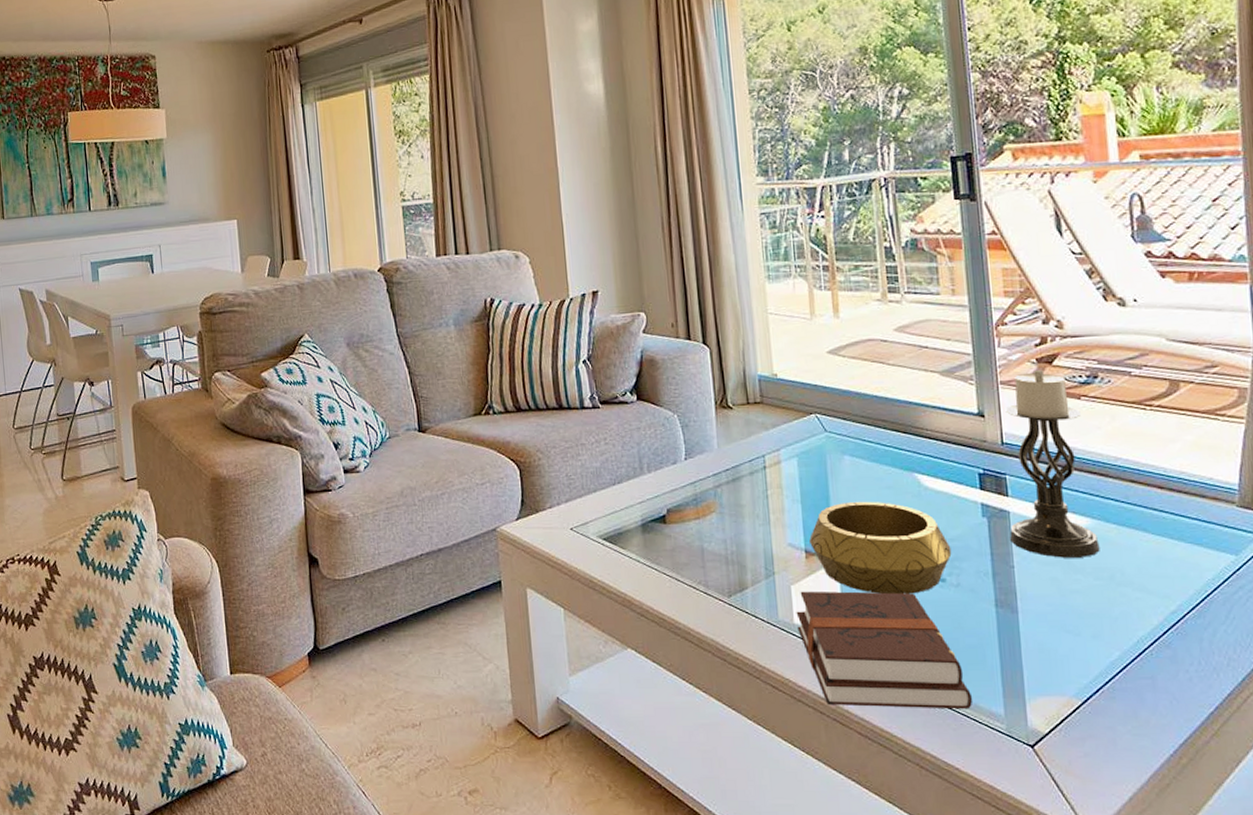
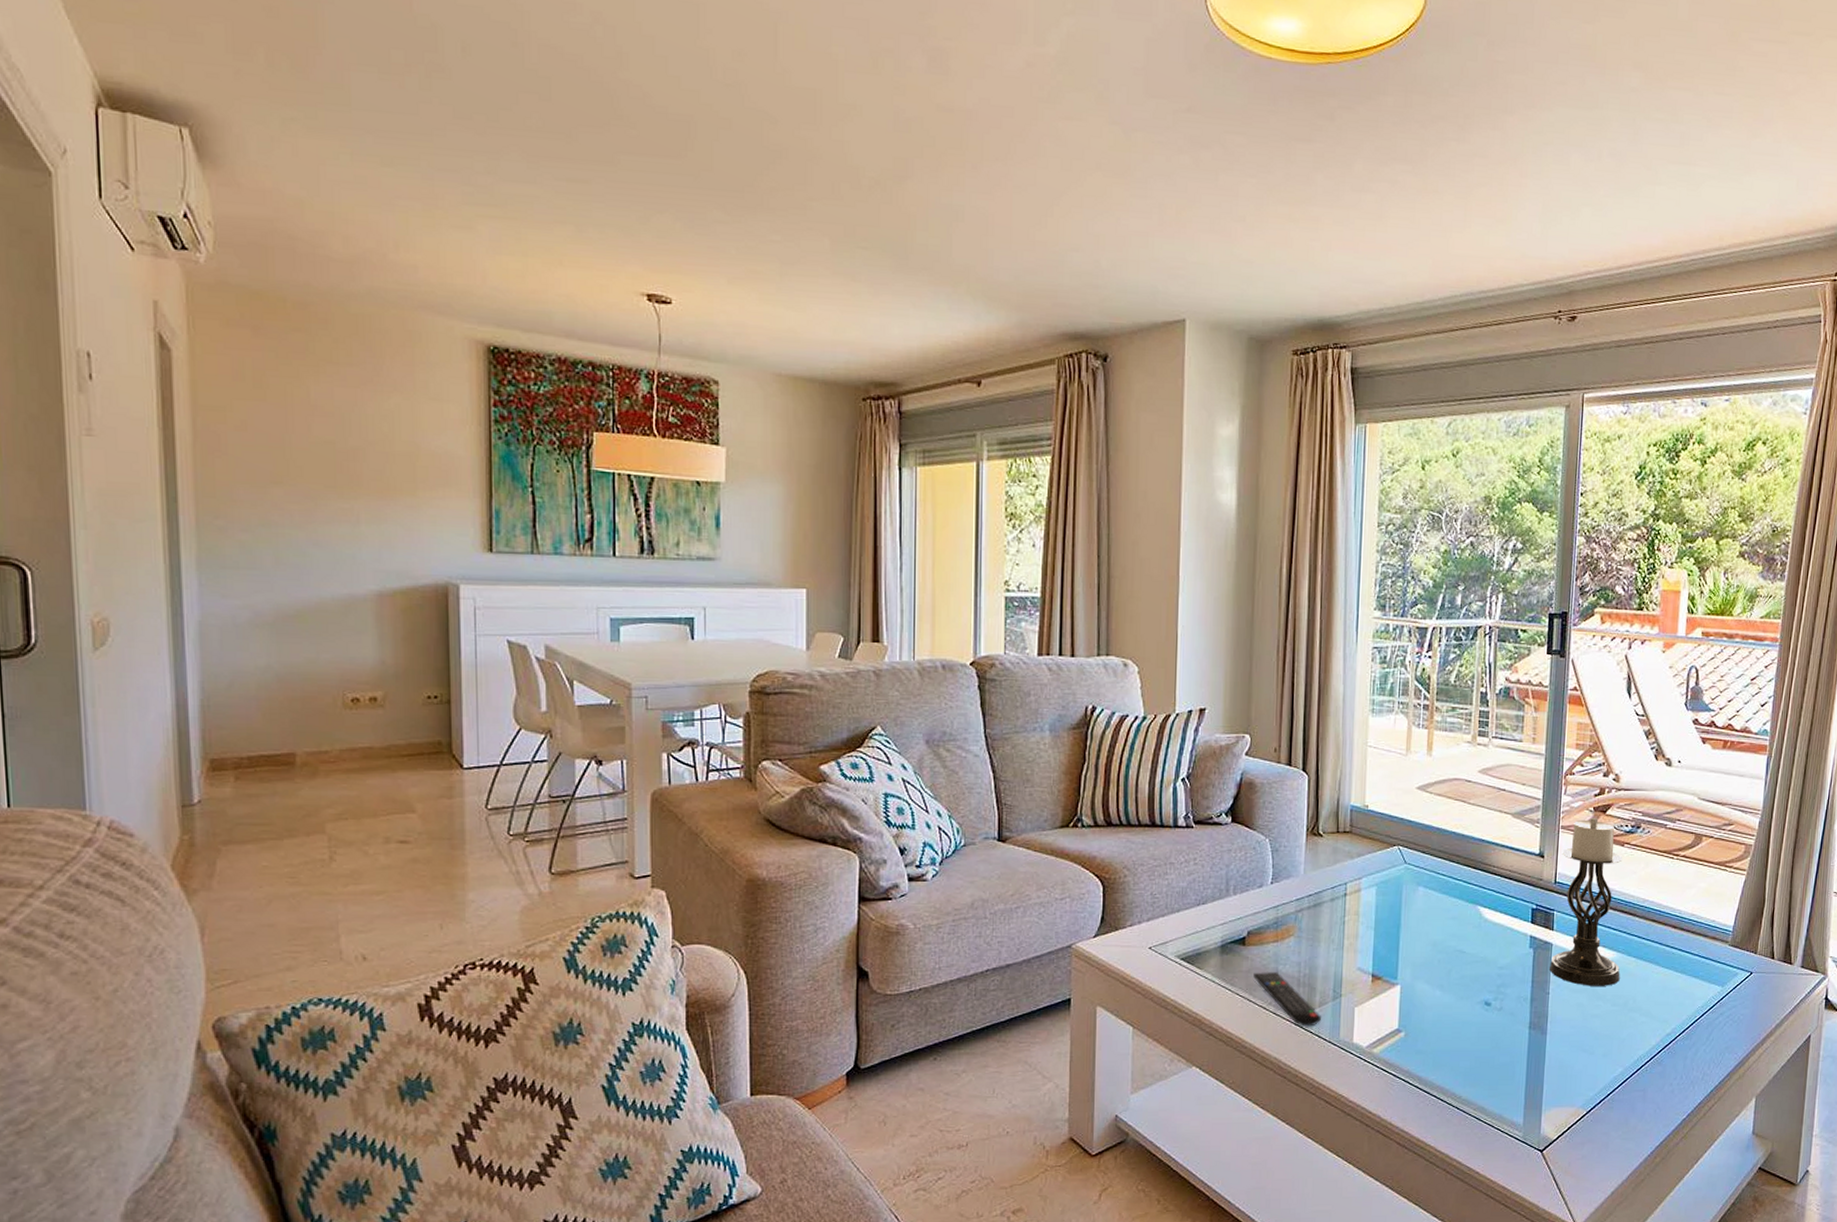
remote control: none [678,550,756,607] -> present [1253,972,1321,1027]
hardback book: present [796,591,973,709] -> none [1355,1012,1499,1120]
decorative bowl: present [809,501,952,595] -> none [1377,930,1500,1017]

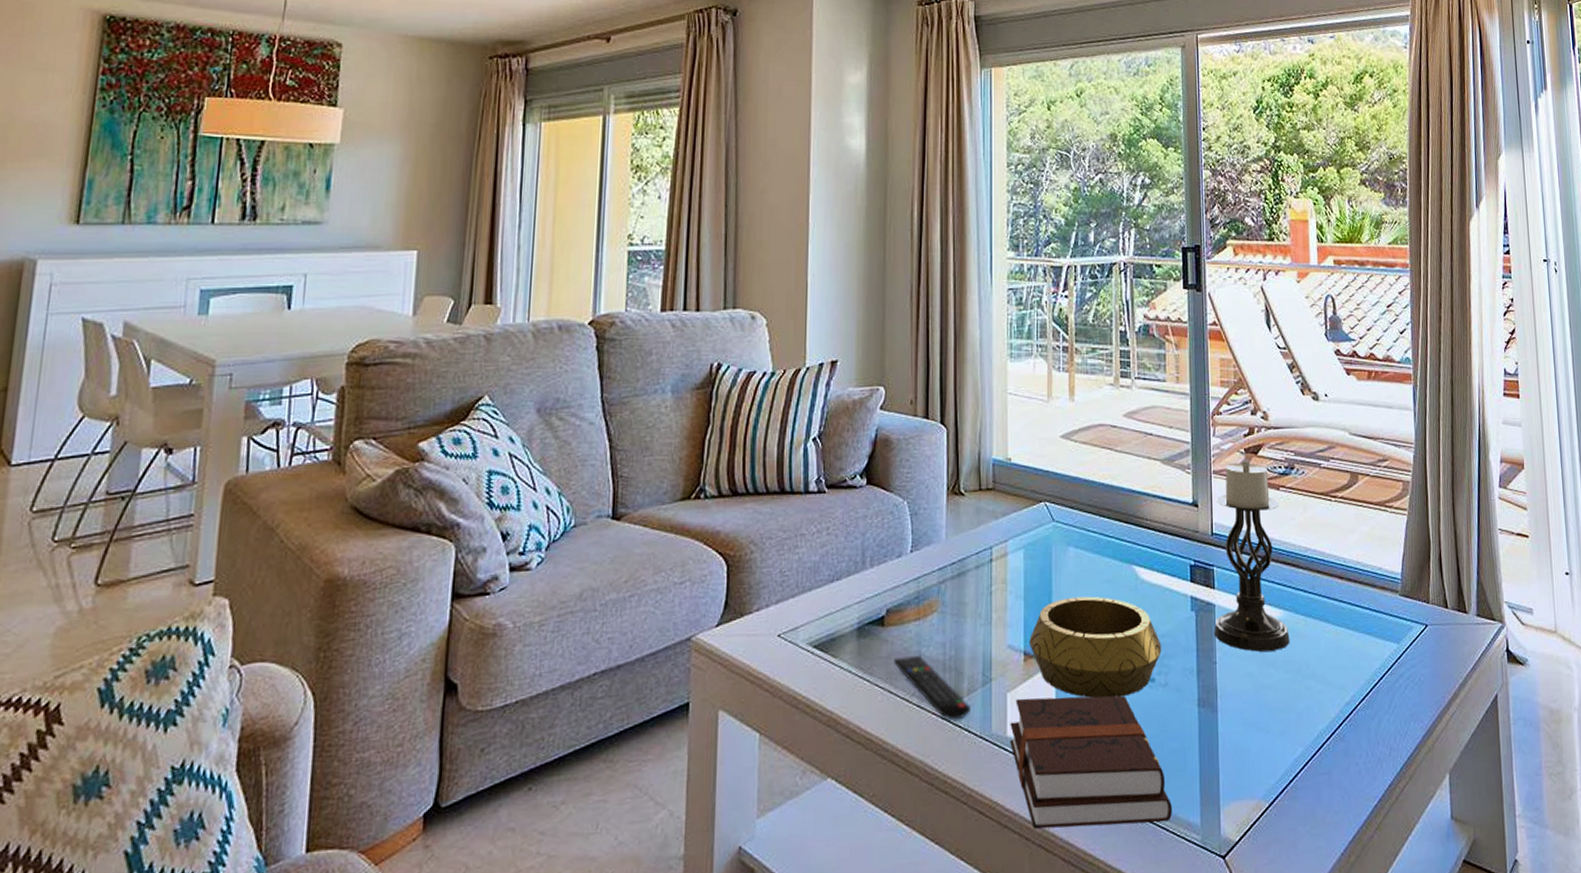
hardback book: none [1355,1012,1499,1120] -> present [1010,695,1173,830]
decorative bowl: none [1377,930,1500,1017] -> present [1029,596,1162,699]

